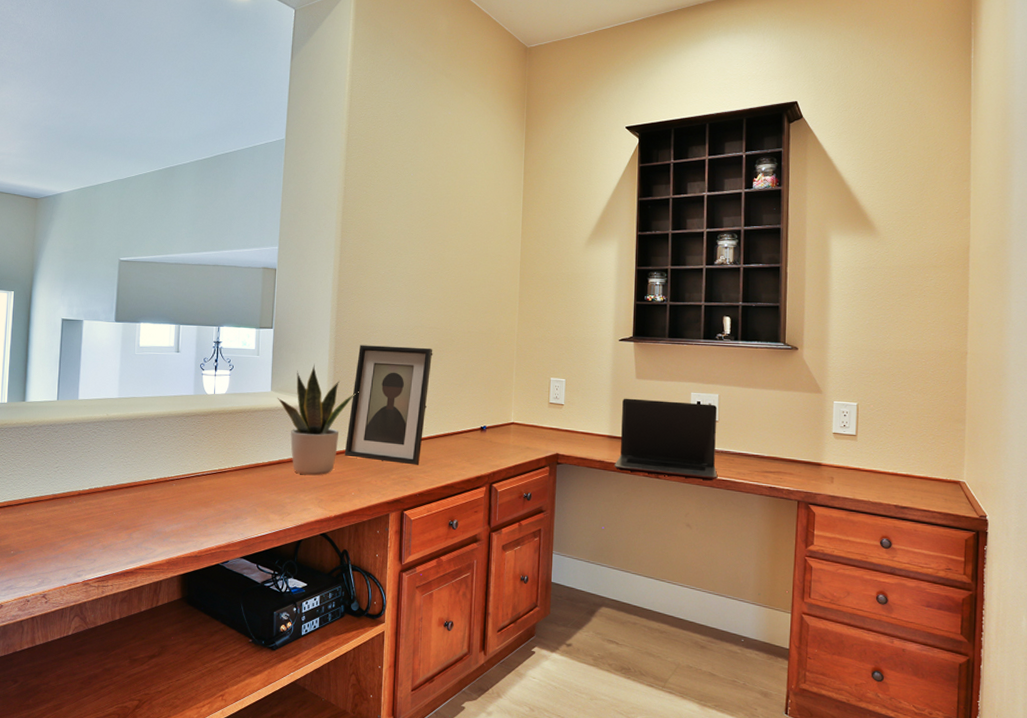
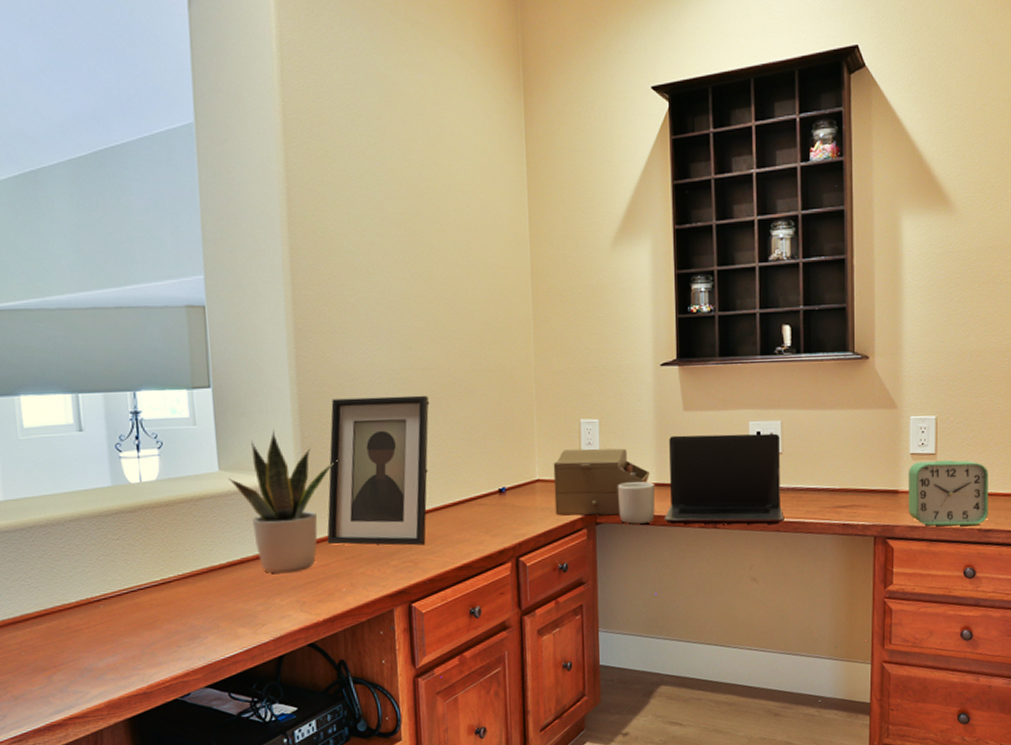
sewing box: none [524,401,604,458] -> present [553,448,650,516]
mug: none [576,432,609,468] -> present [617,481,656,524]
alarm clock: none [829,440,905,502] -> present [908,459,989,526]

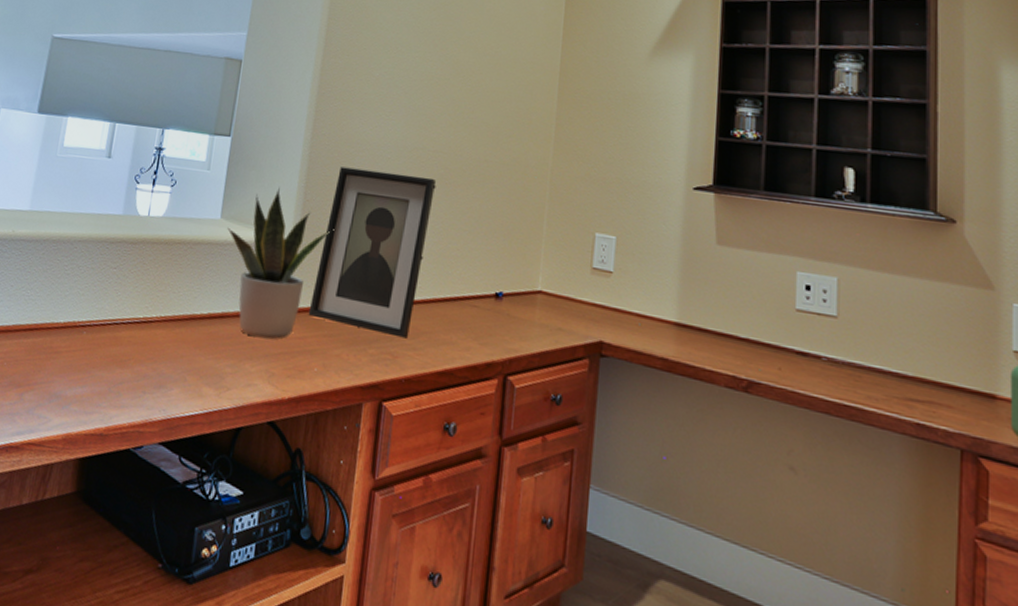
sewing box: present [553,448,650,516] -> none [554,263,670,351]
mug: present [617,481,656,524] -> none [628,314,676,369]
laptop computer: present [664,433,784,525] -> none [683,270,837,404]

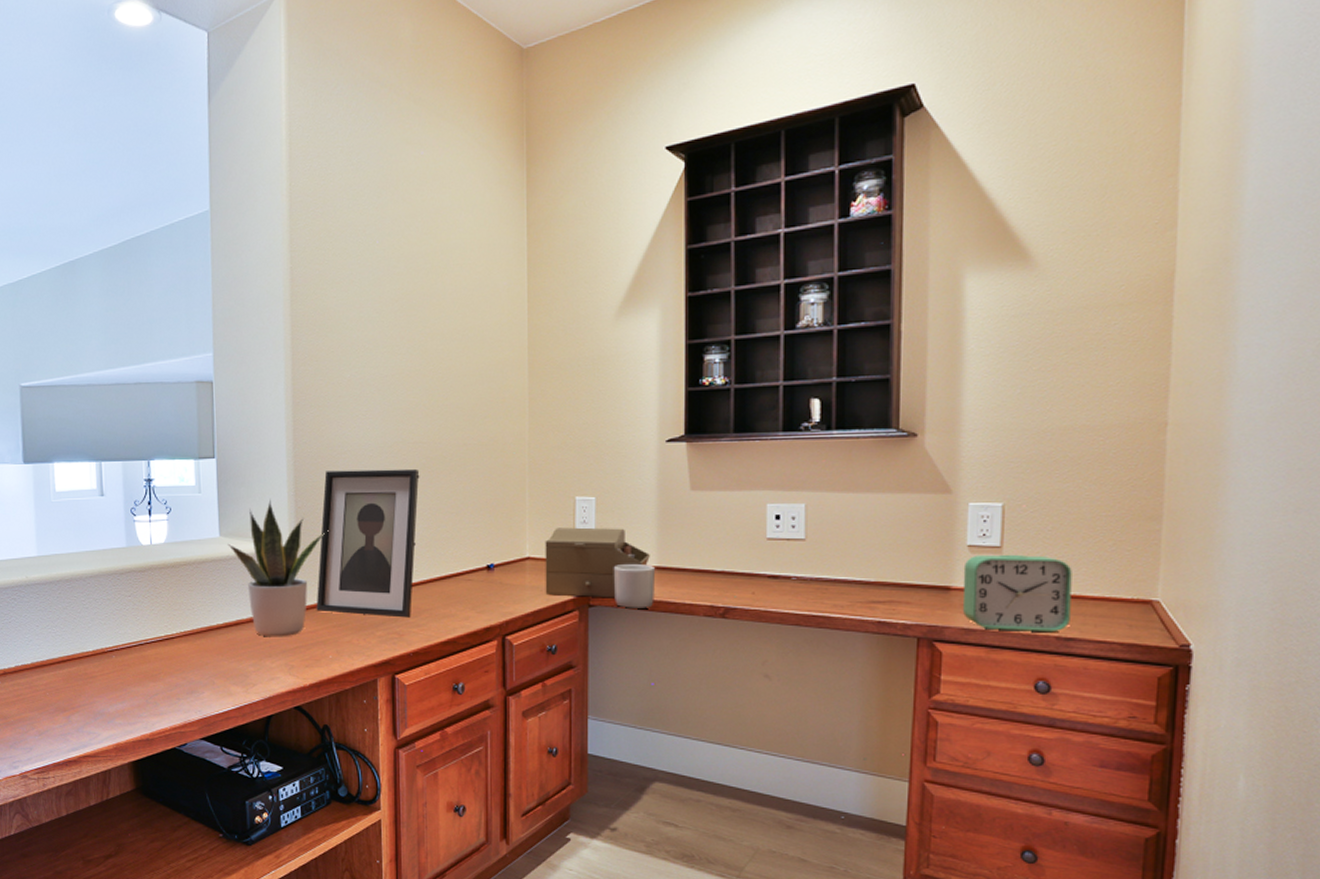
sewing box: none [554,263,670,351] -> present [545,527,650,598]
mug: none [628,314,676,369] -> present [613,564,656,608]

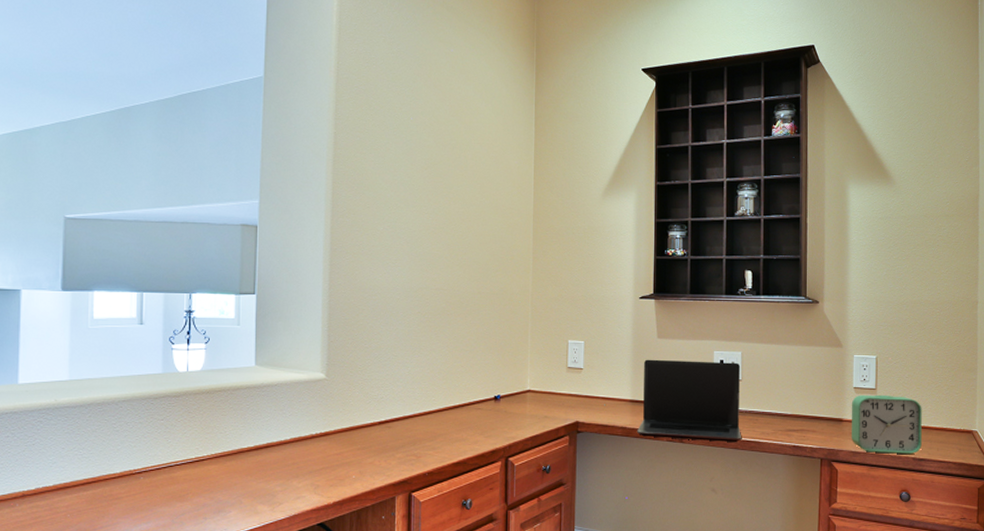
potted plant: present [228,499,327,637] -> none [263,333,356,459]
picture frame: present [316,468,420,618] -> none [342,310,440,441]
sewing box: present [545,527,650,598] -> none [542,366,626,426]
mug: present [613,564,656,608] -> none [597,398,630,434]
laptop computer: none [665,516,806,617] -> present [637,359,742,442]

